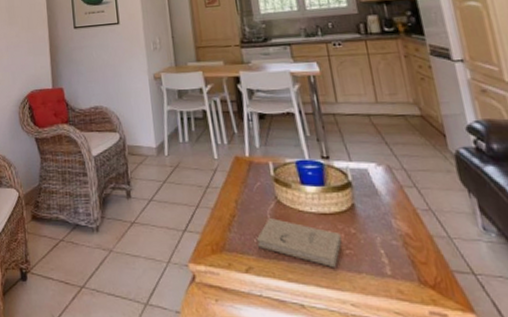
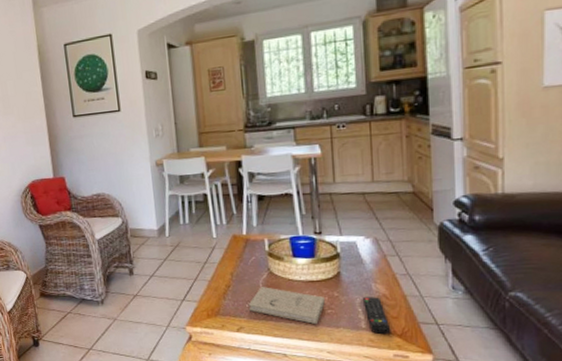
remote control: none [382,236,422,285] -> present [362,297,391,335]

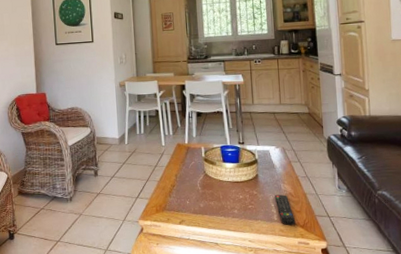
book: present [248,287,325,324] -> none [188,186,247,217]

